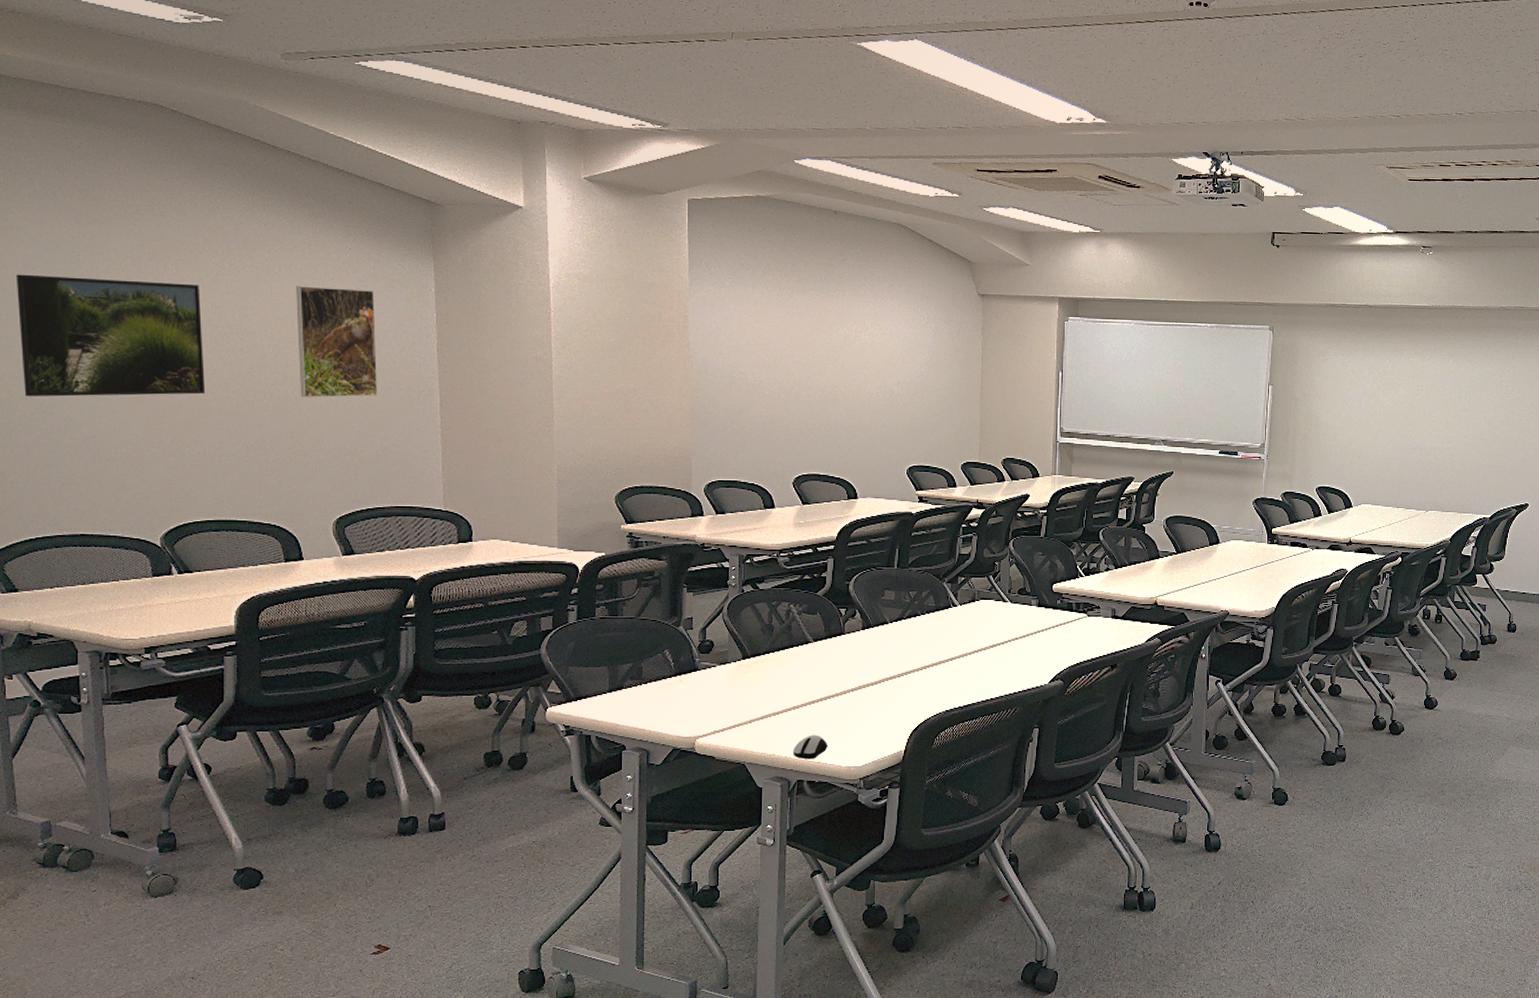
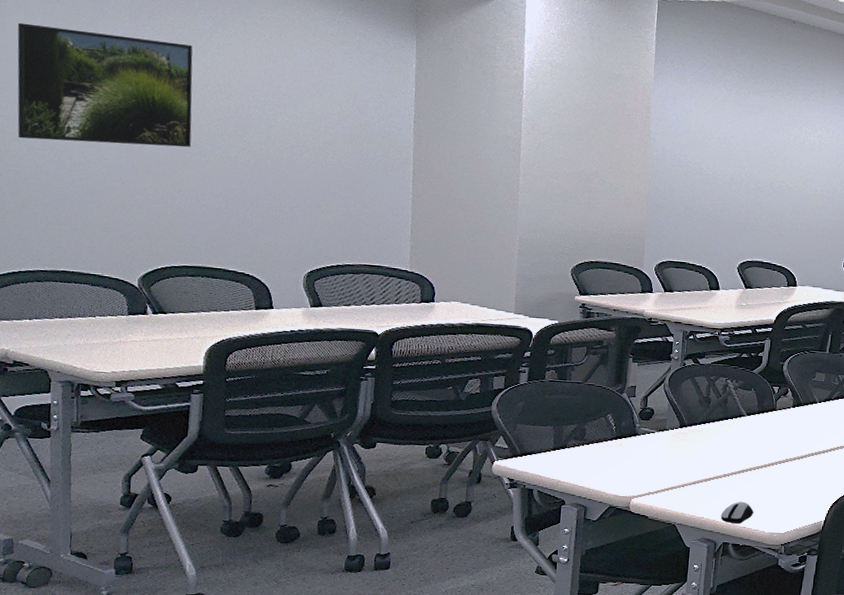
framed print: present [296,286,378,398] -> none [281,53,358,161]

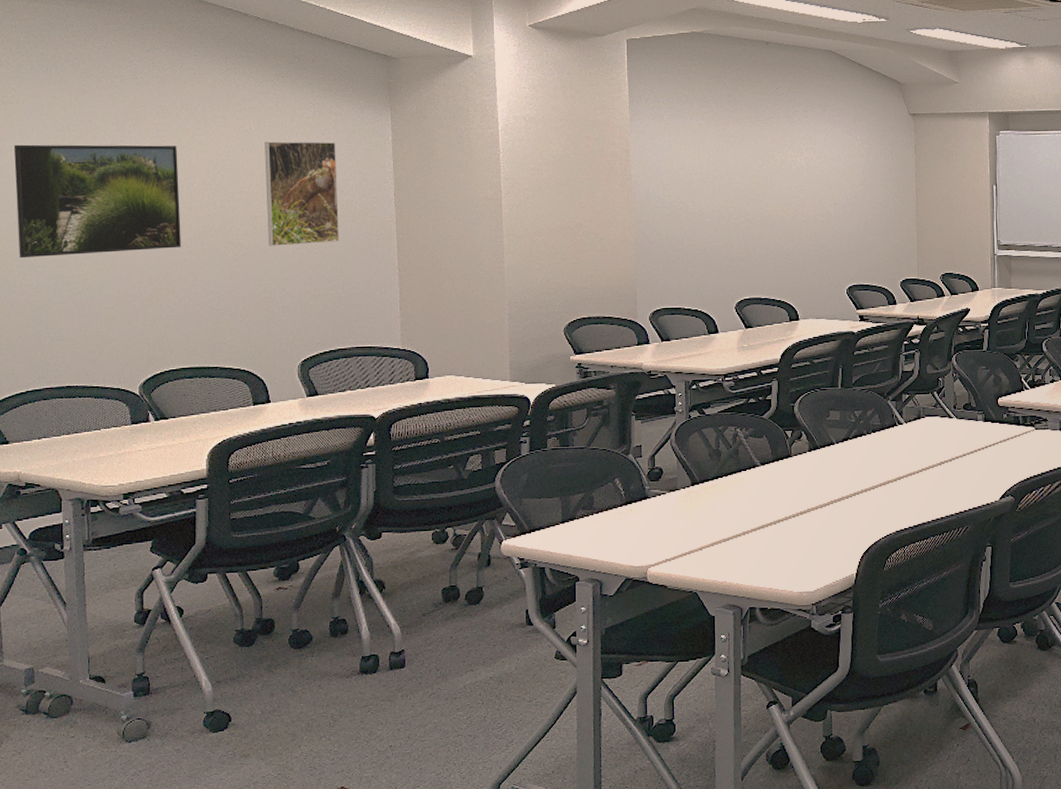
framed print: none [281,53,358,161] -> present [265,141,340,246]
computer mouse: present [720,501,754,524] -> none [744,560,779,586]

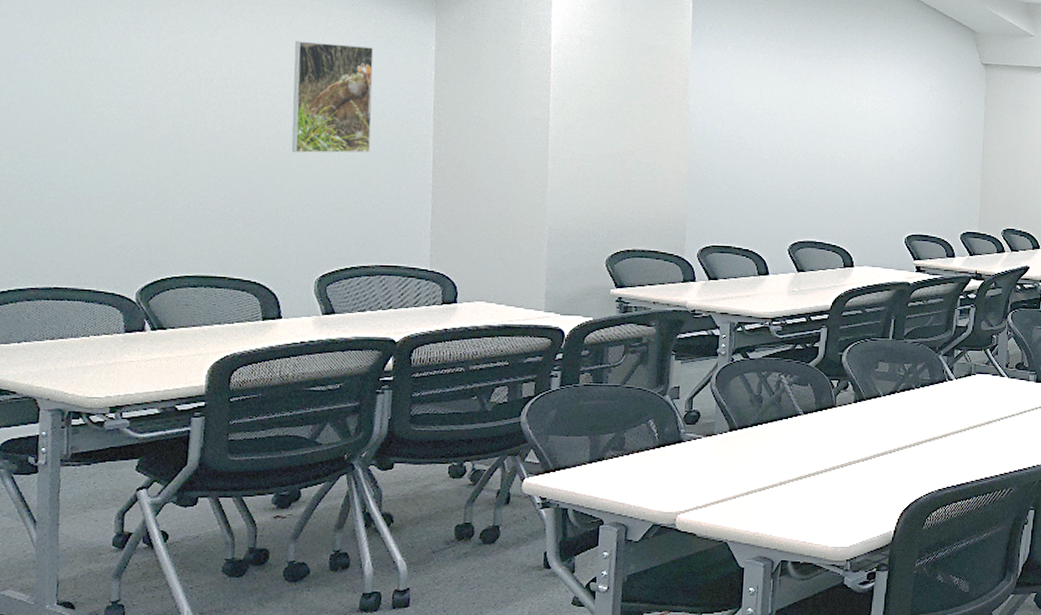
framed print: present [13,144,181,258] -> none [10,23,198,147]

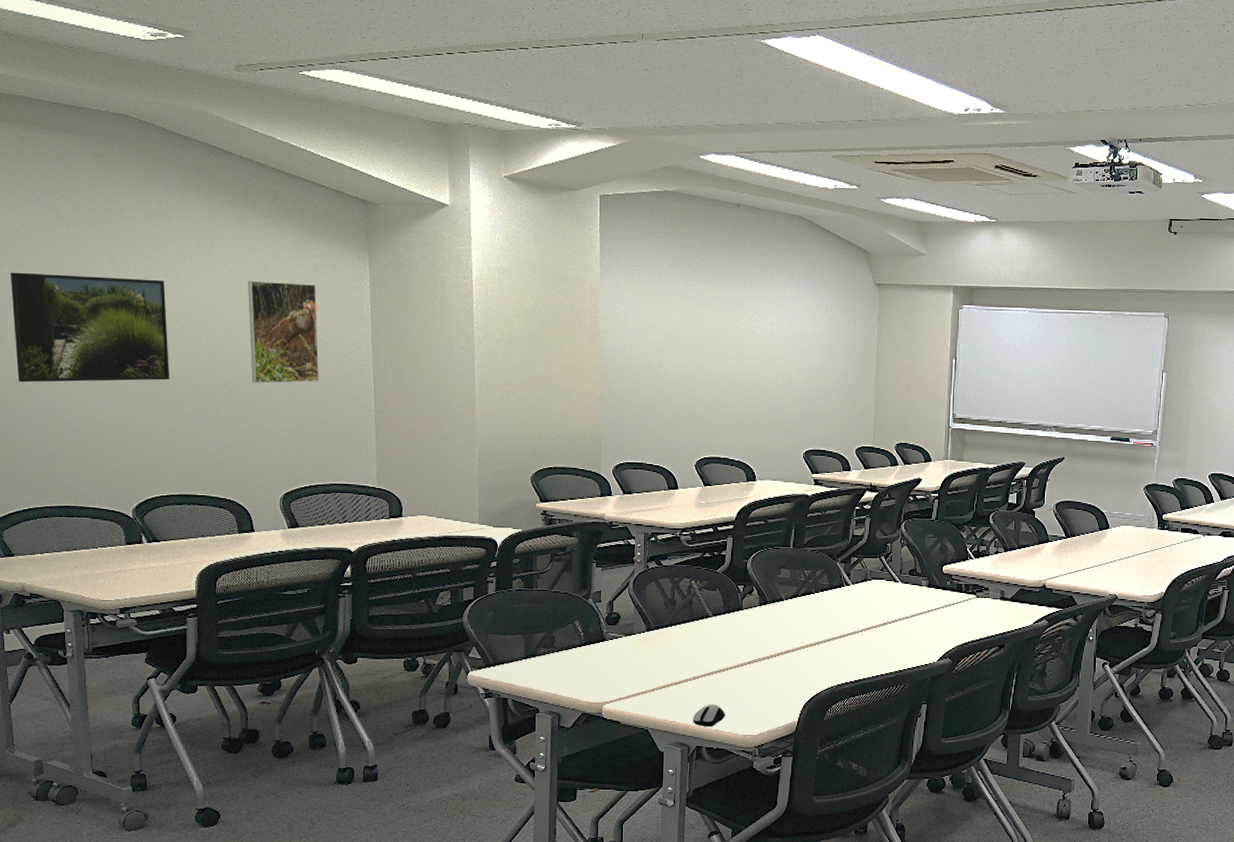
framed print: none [10,23,198,147] -> present [10,272,169,383]
computer mouse: none [777,512,814,539] -> present [692,704,725,727]

